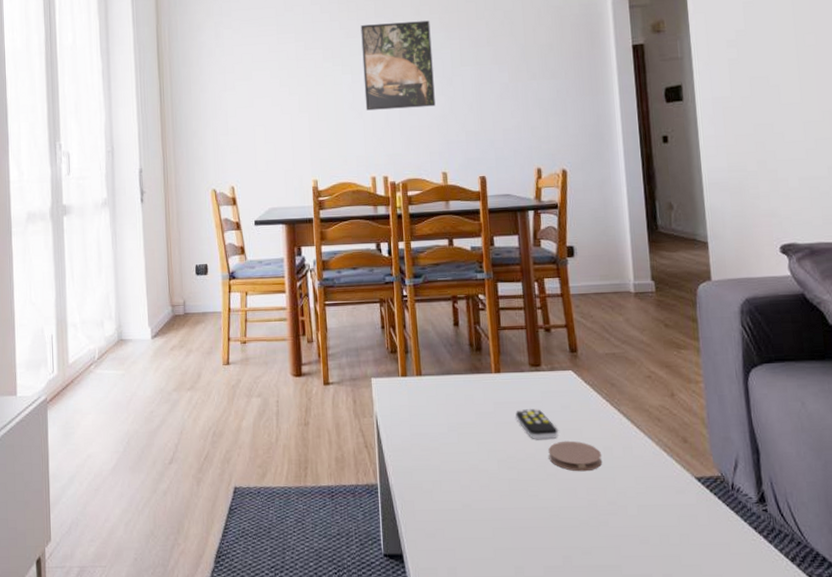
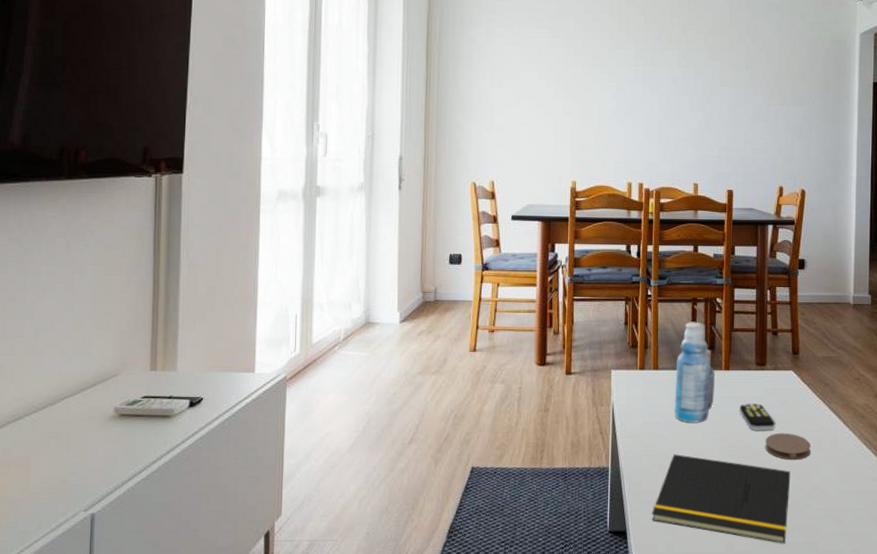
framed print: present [360,20,436,111] -> none [628,37,695,121]
notepad: none [428,468,583,568] -> present [651,454,791,544]
bottle: none [441,321,486,433] -> present [674,321,716,423]

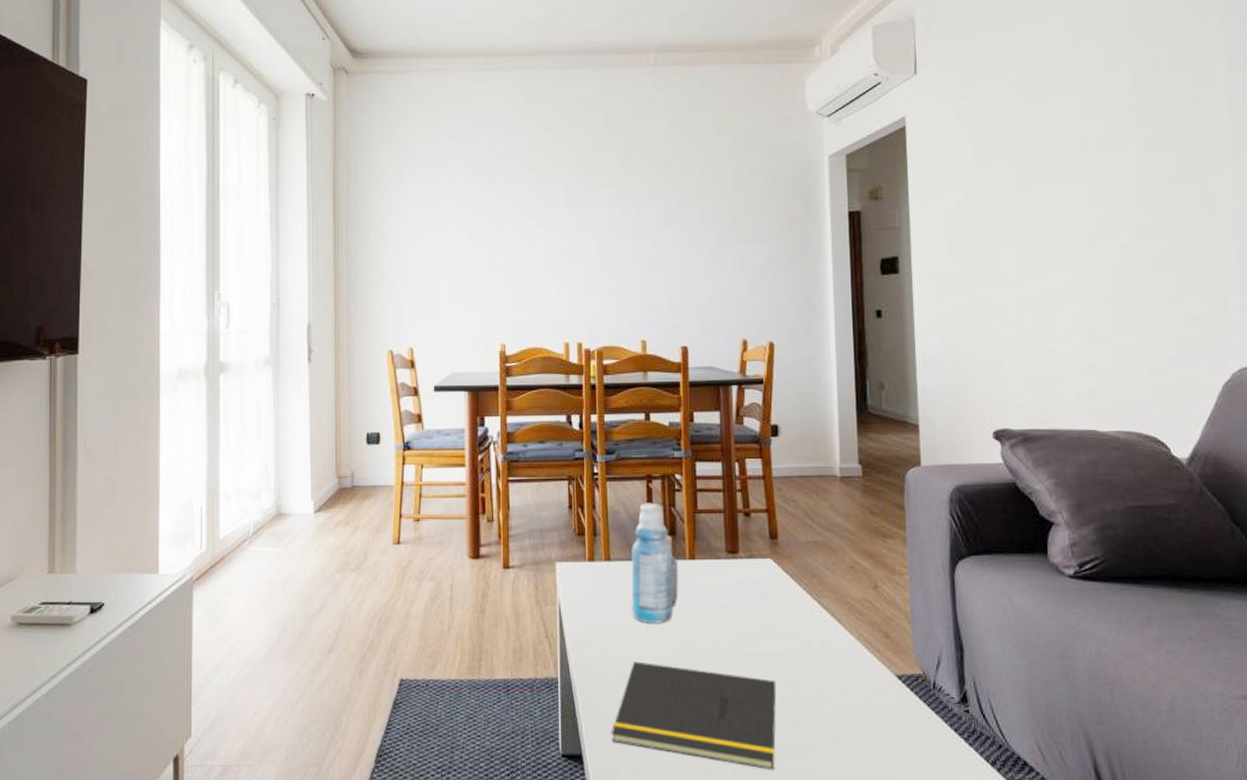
remote control: present [739,403,775,431] -> none [709,599,754,633]
coaster: present [765,433,812,460] -> none [743,634,800,668]

